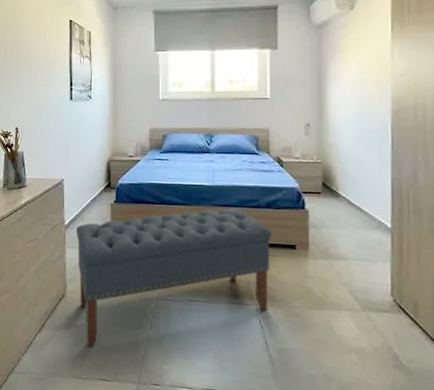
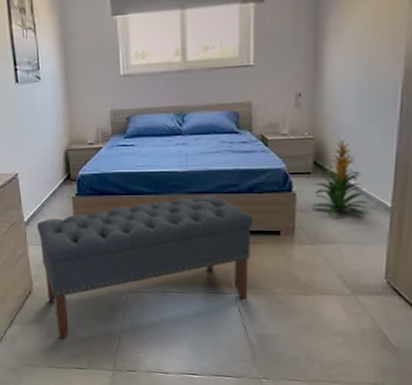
indoor plant: none [322,164,371,235] -> present [311,138,368,216]

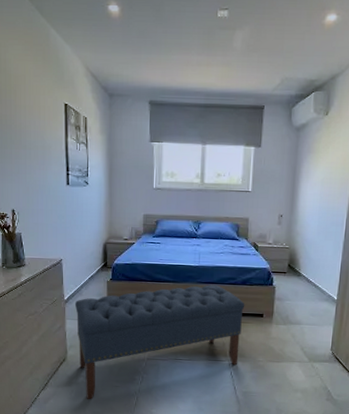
indoor plant: present [311,138,368,216] -> none [285,249,322,305]

